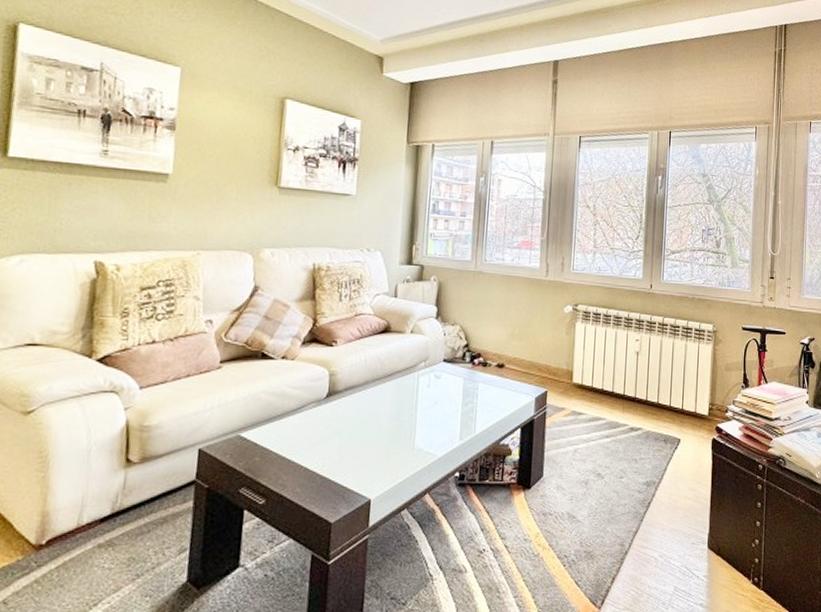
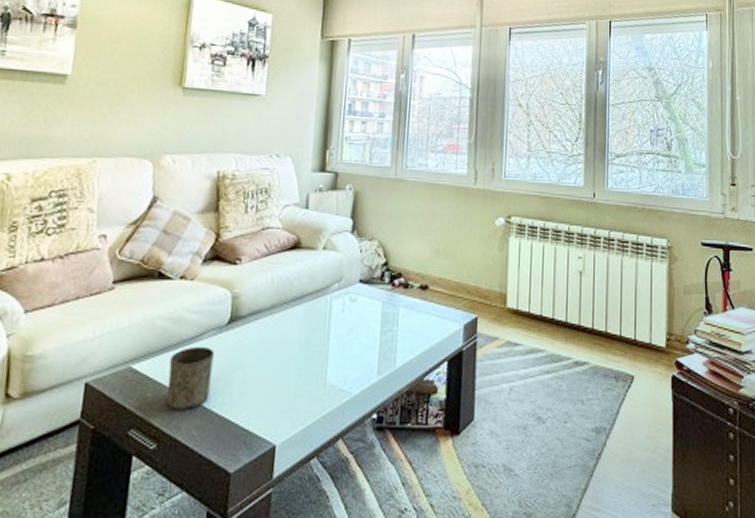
cup: none [272,417,315,472] -> present [166,346,214,411]

